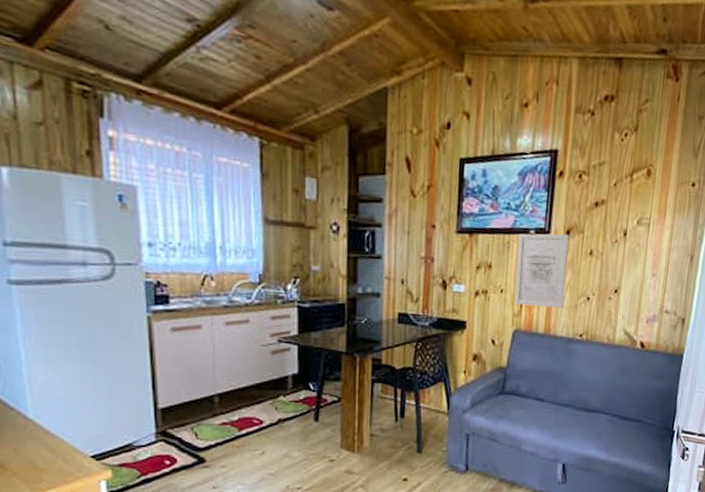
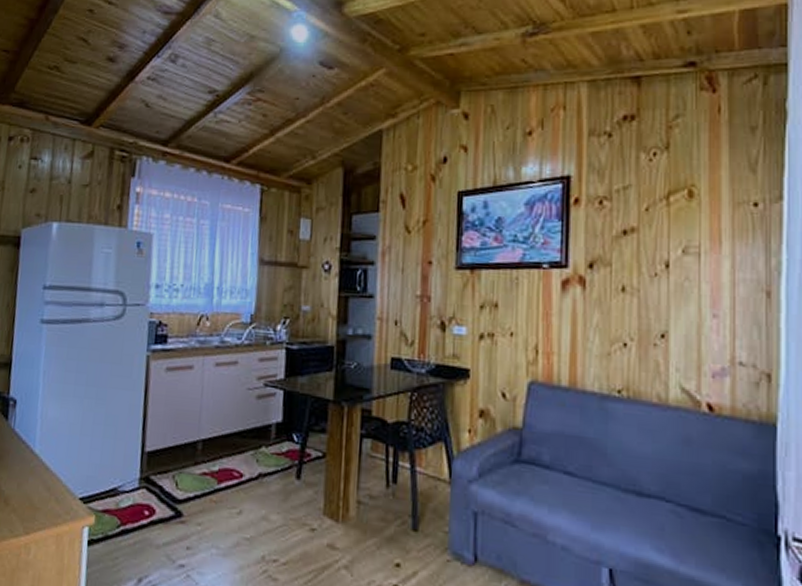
wall art: present [514,233,570,308] -> none [528,267,593,356]

